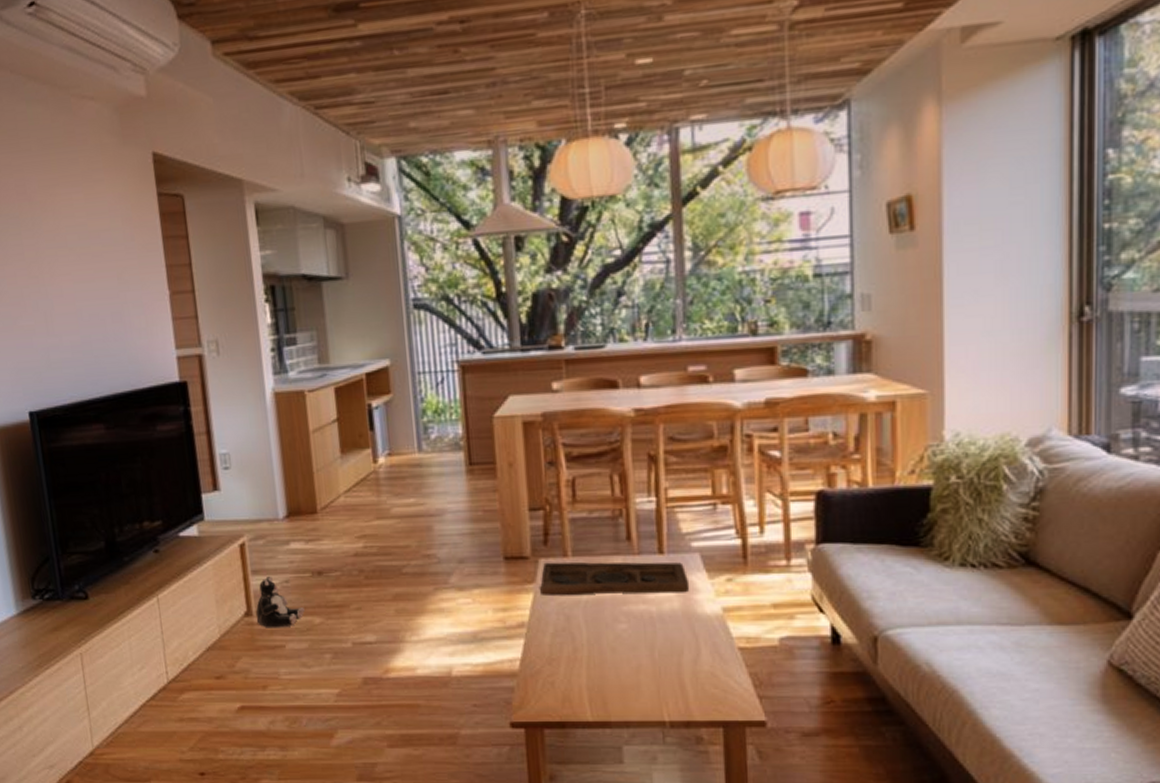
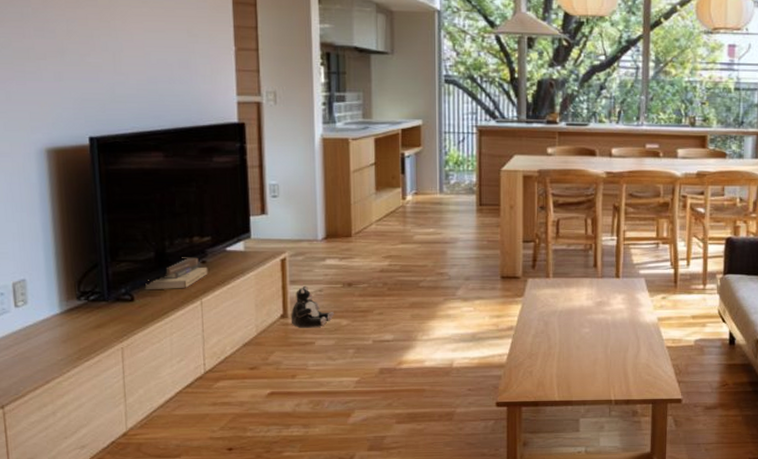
books: none [98,545,162,585] -> present [144,257,208,289]
decorative tray: present [539,562,690,597] -> none [526,281,636,307]

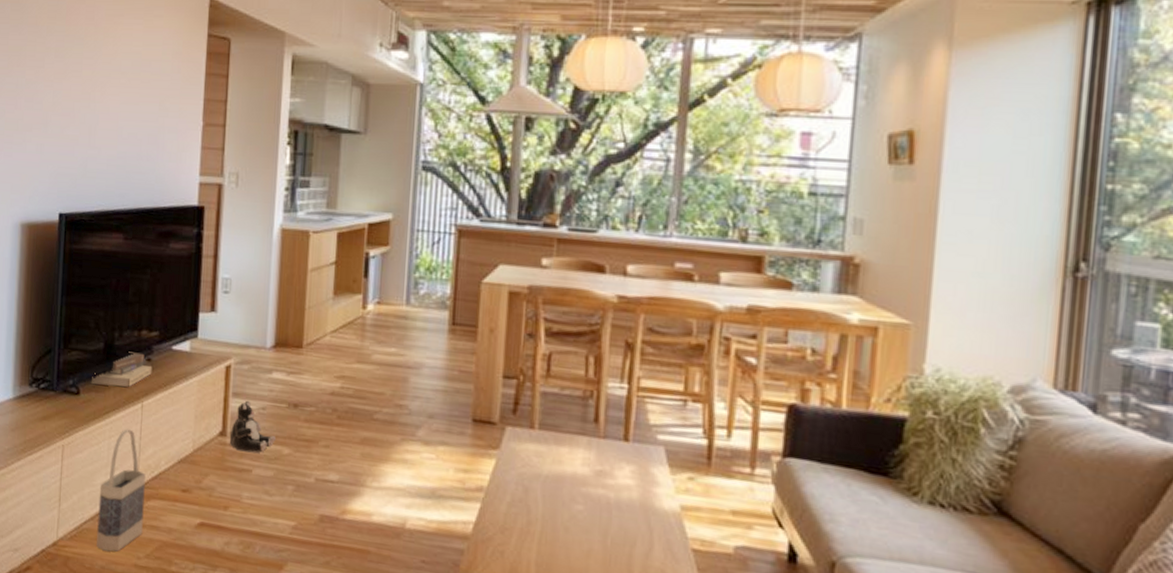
bag: none [166,324,215,431] -> present [96,429,146,552]

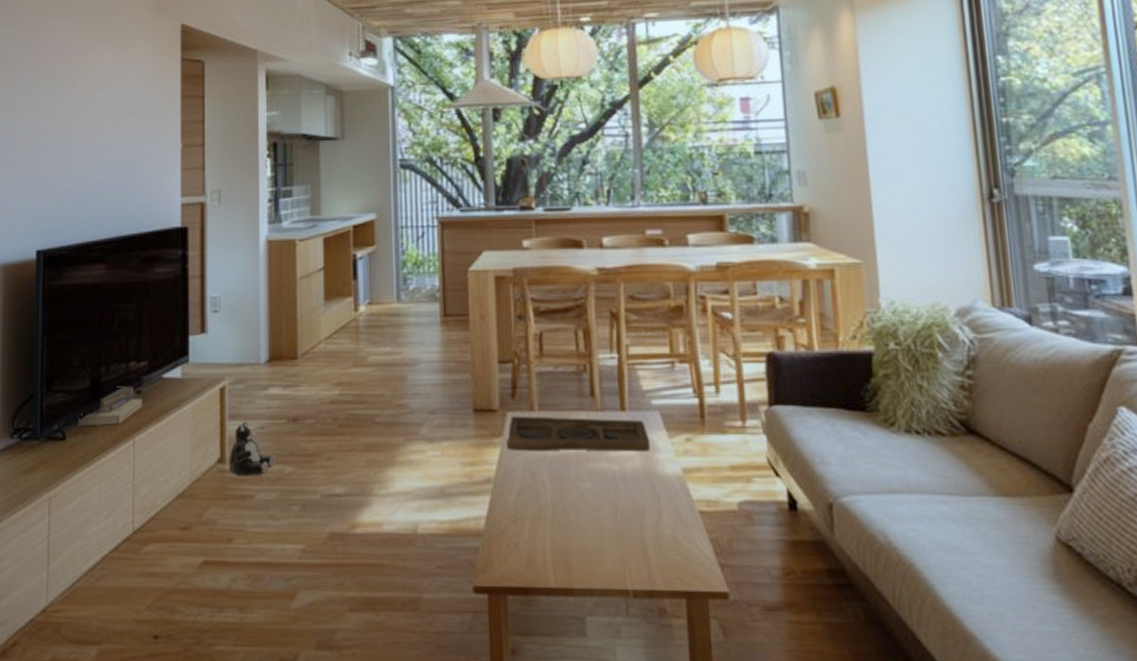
bag: present [96,429,146,552] -> none [91,470,141,610]
decorative tray: none [502,431,651,483] -> present [506,416,651,452]

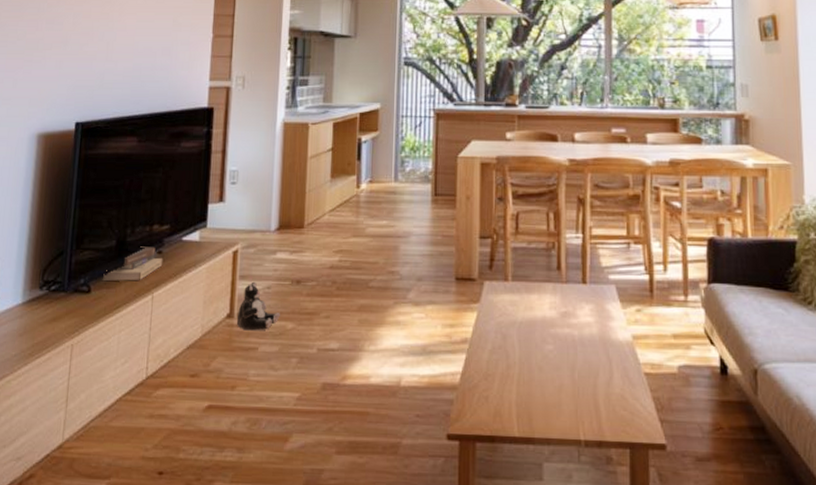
decorative tray: present [506,416,651,452] -> none [482,285,606,319]

